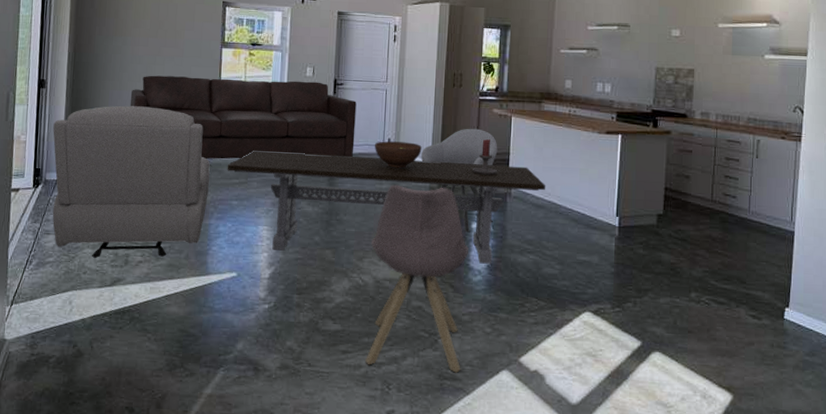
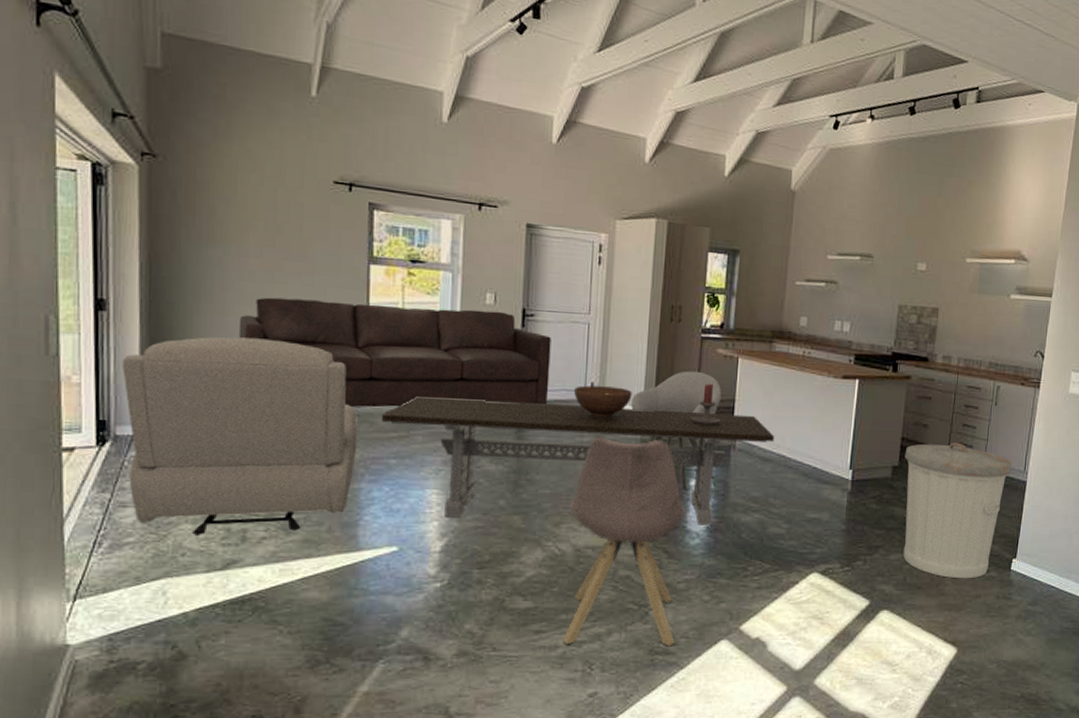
trash can: none [669,193,778,326] -> present [903,442,1012,579]

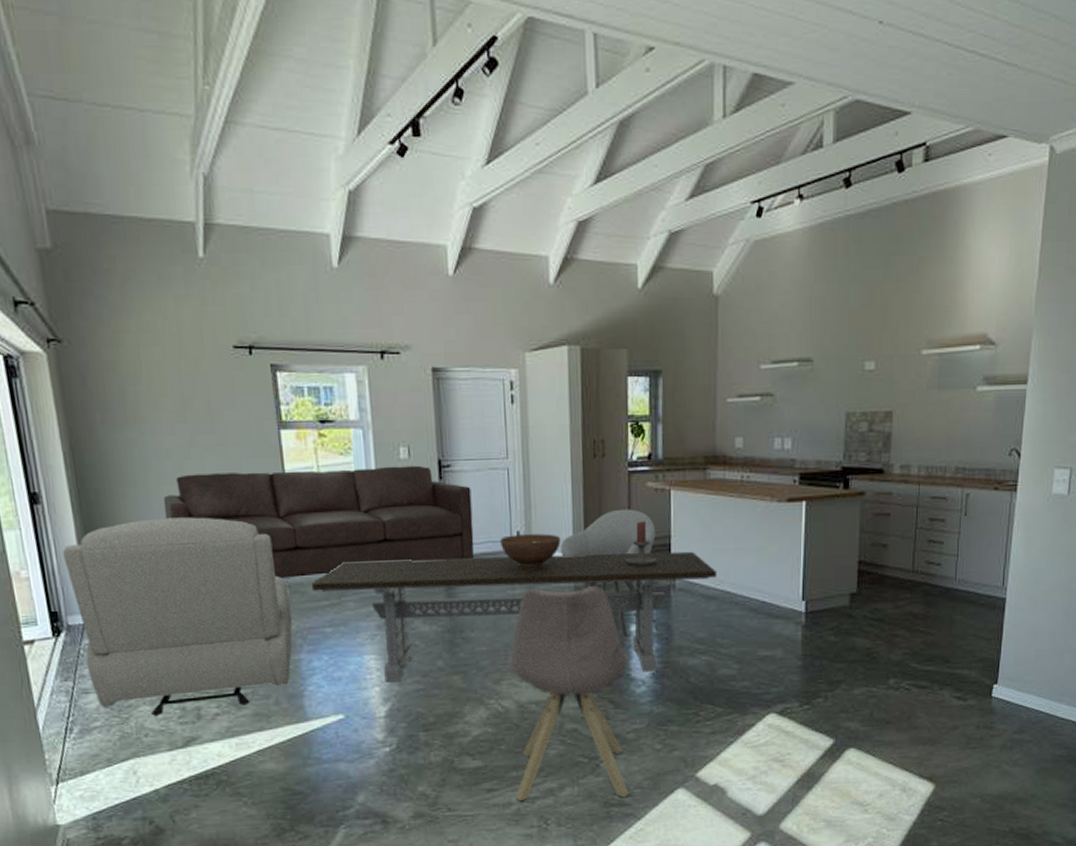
trash can: present [903,442,1012,579] -> none [863,561,988,710]

